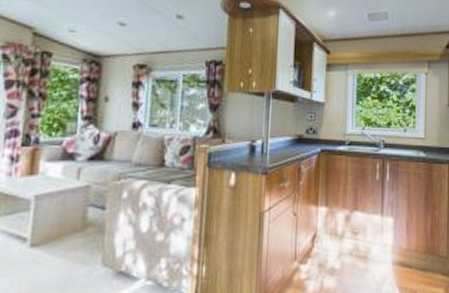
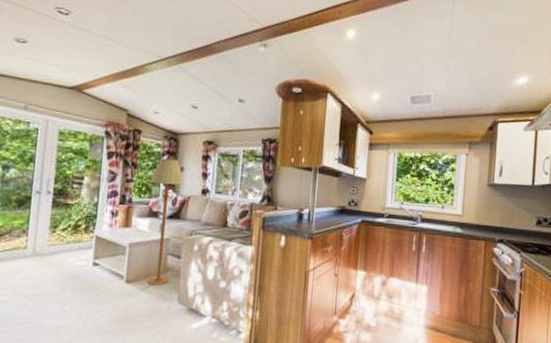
floor lamp: none [60,86,109,247] -> present [147,158,184,286]

